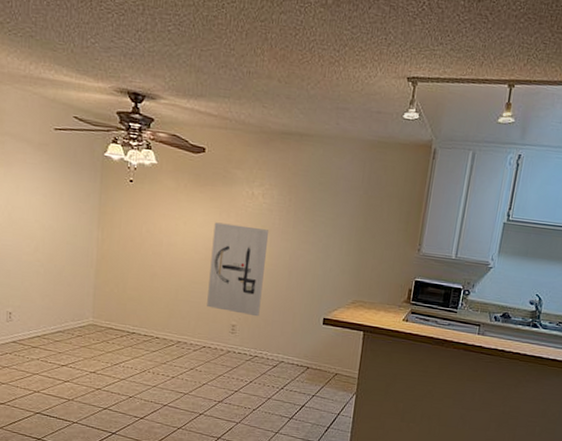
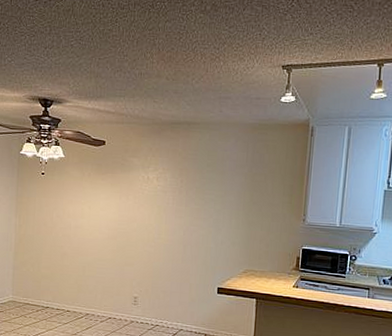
wall art: present [207,222,269,317] -> none [111,205,164,289]

